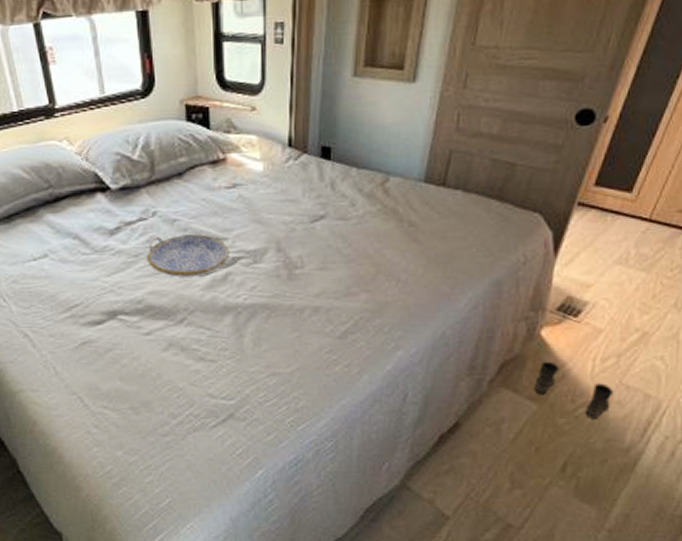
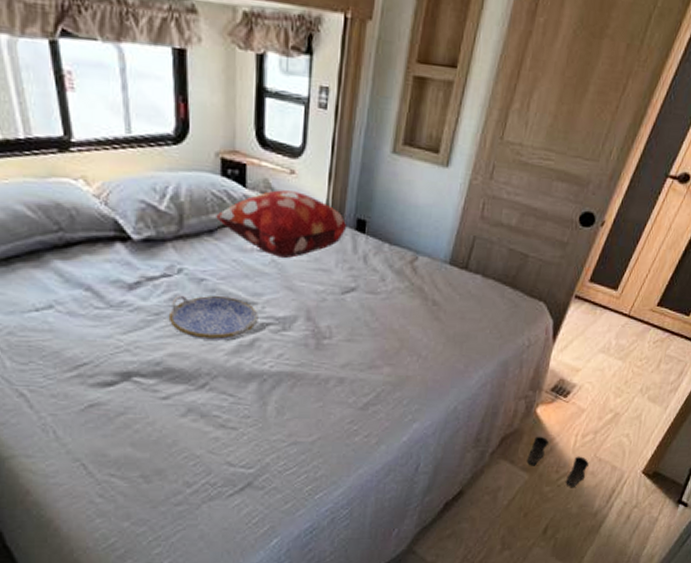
decorative pillow: none [184,127,312,192] -> present [216,190,347,258]

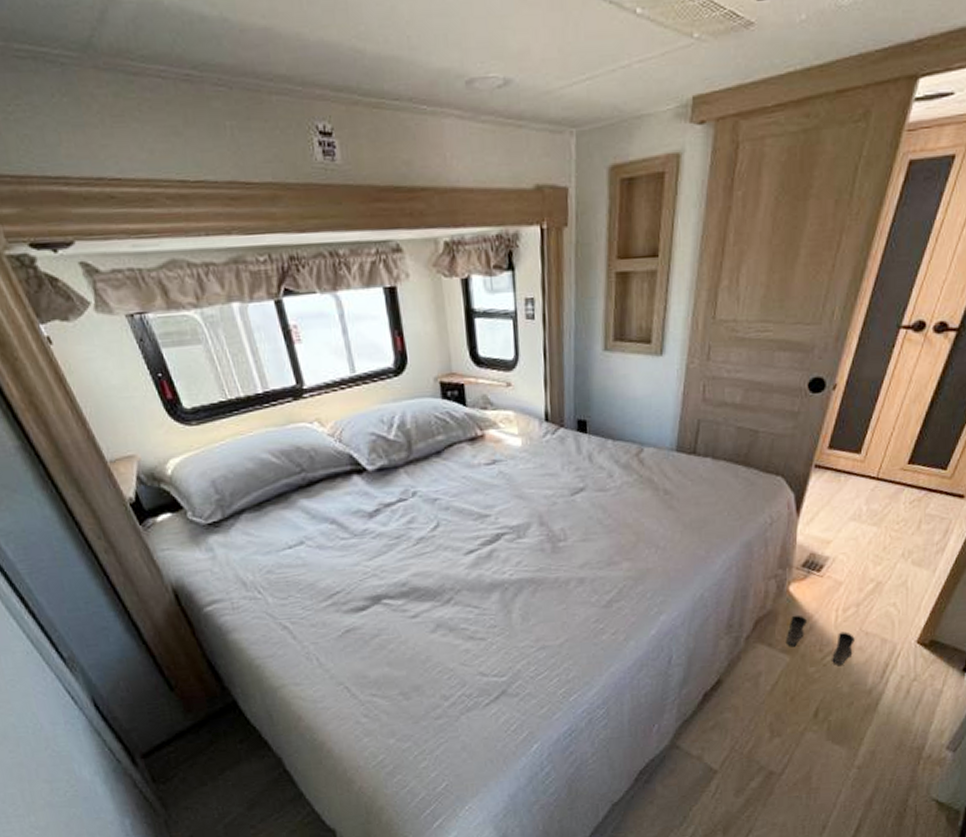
serving tray: present [168,295,258,341] -> none [408,513,493,557]
decorative pillow: present [216,190,347,258] -> none [442,402,569,468]

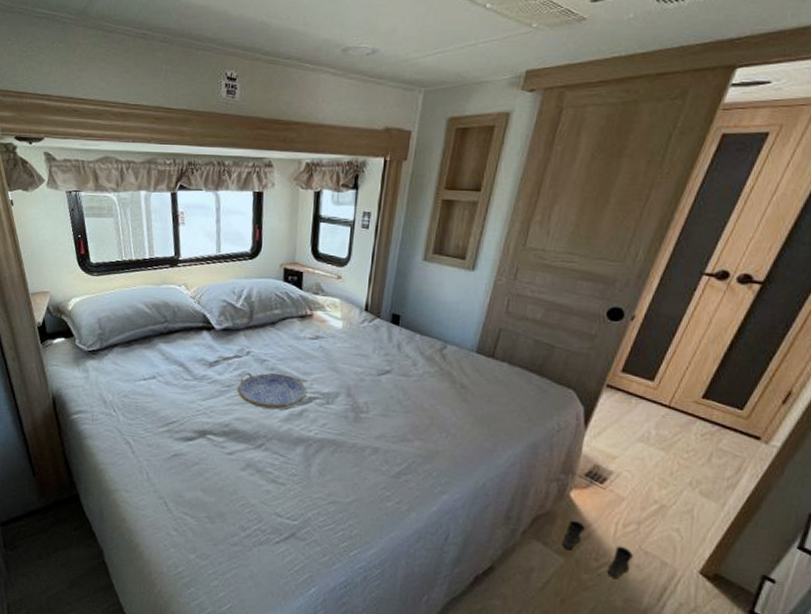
serving tray: none [408,513,493,557] -> present [237,372,307,410]

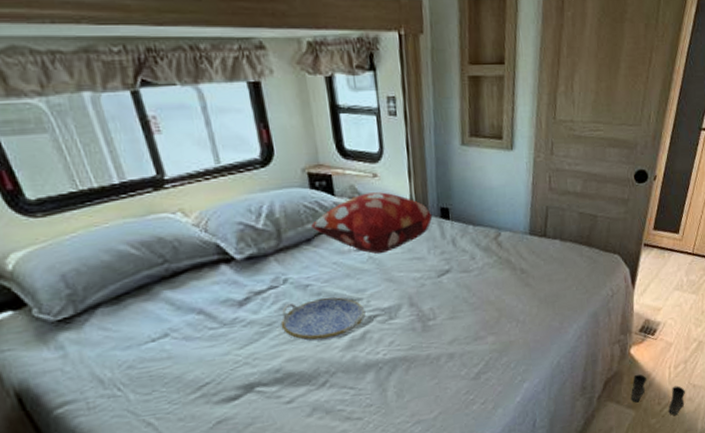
decorative pillow: none [278,291,384,345] -> present [311,192,433,254]

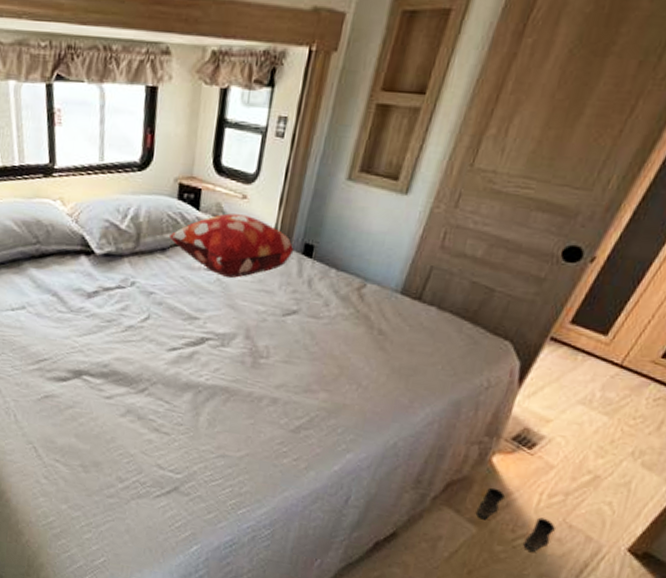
serving tray: present [280,297,366,341] -> none [118,305,200,351]

